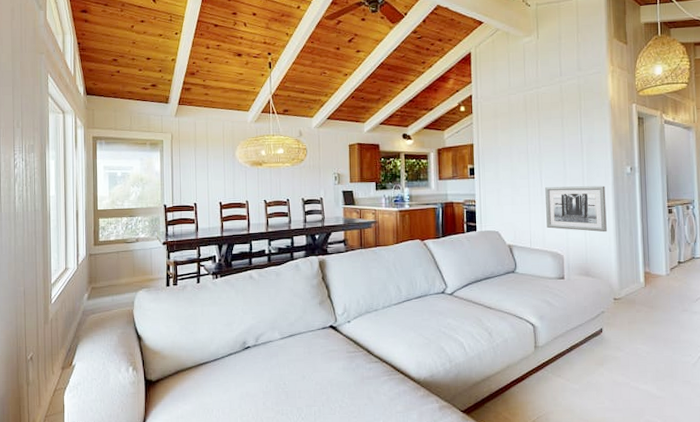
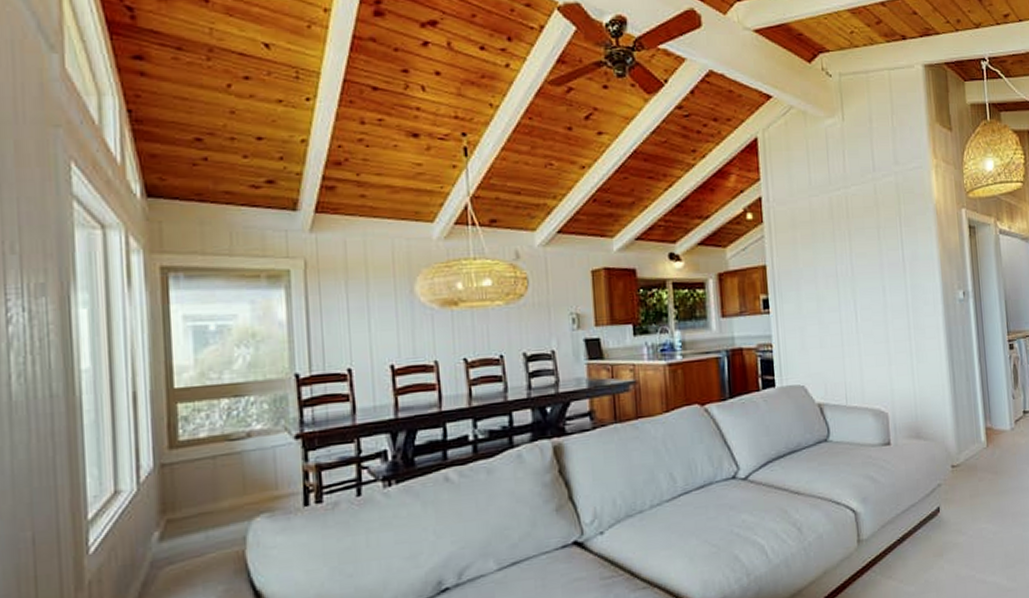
wall art: present [545,185,607,232] -> none [861,317,939,379]

